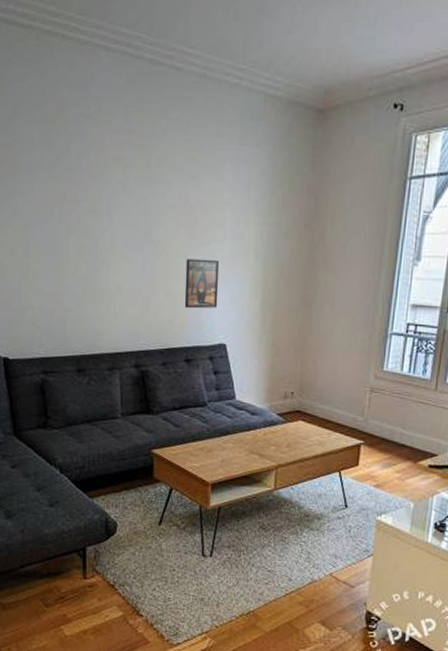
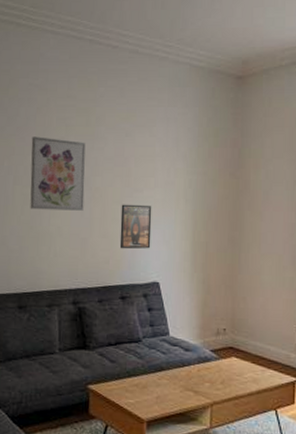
wall art: none [84,178,147,266] -> present [30,136,86,211]

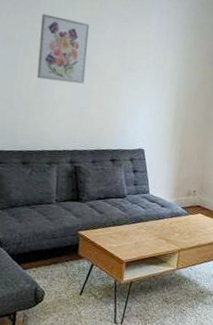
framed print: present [119,204,152,249] -> none [113,81,143,121]

